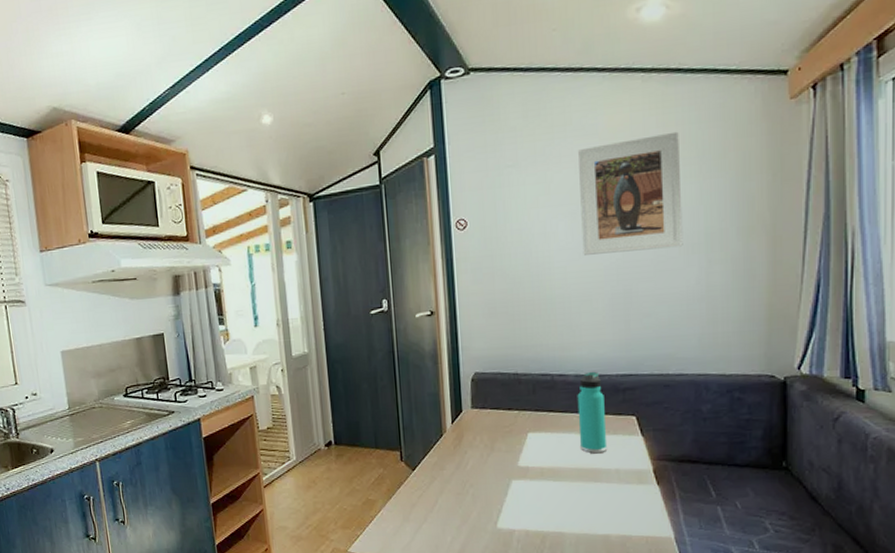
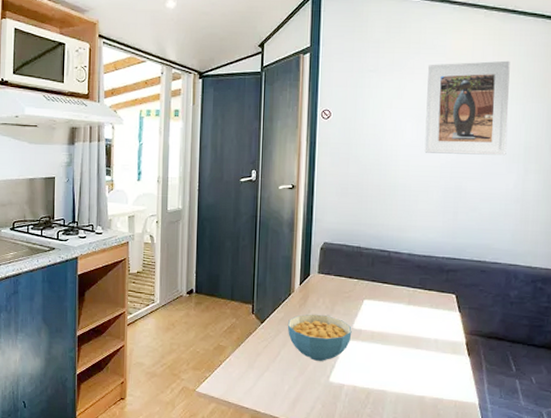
cereal bowl: none [442,454,518,506] -> present [287,314,352,361]
thermos bottle: present [577,371,608,454] -> none [407,252,431,324]

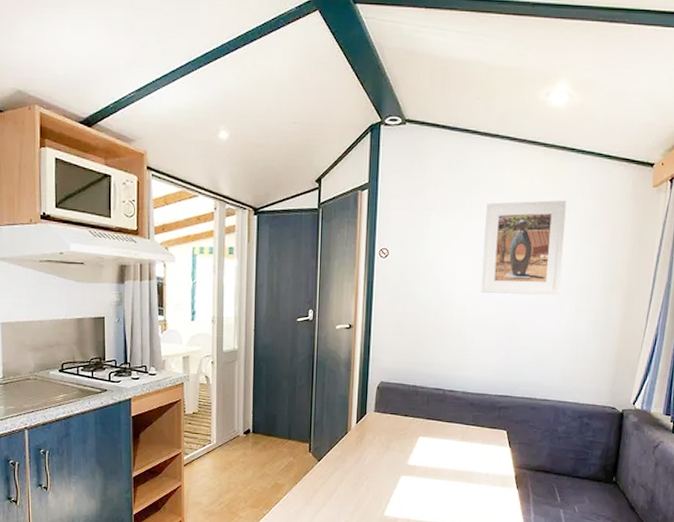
cereal bowl: present [287,314,352,361] -> none [344,451,407,496]

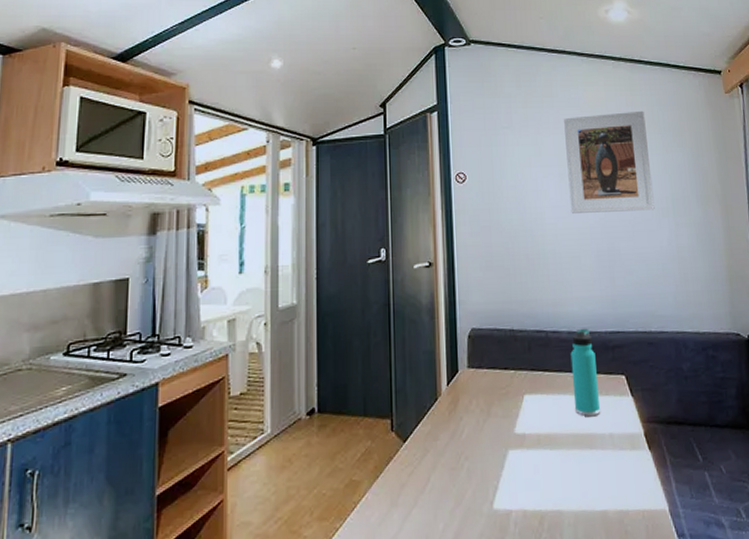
thermos bottle: none [460,390,484,459] -> present [570,328,601,417]

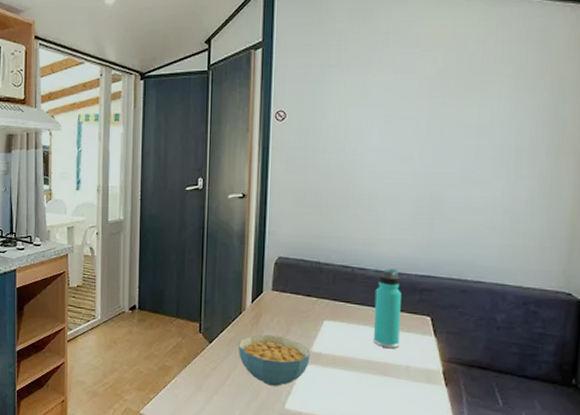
cereal bowl: none [436,421,515,484] -> present [238,334,310,386]
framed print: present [564,110,655,213] -> none [394,49,498,159]

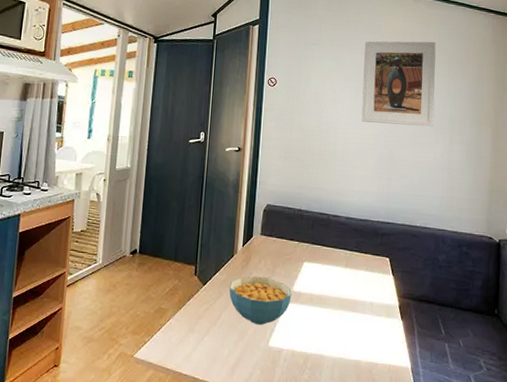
thermos bottle: present [373,268,402,349] -> none [344,216,367,287]
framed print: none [394,49,498,159] -> present [361,41,436,127]

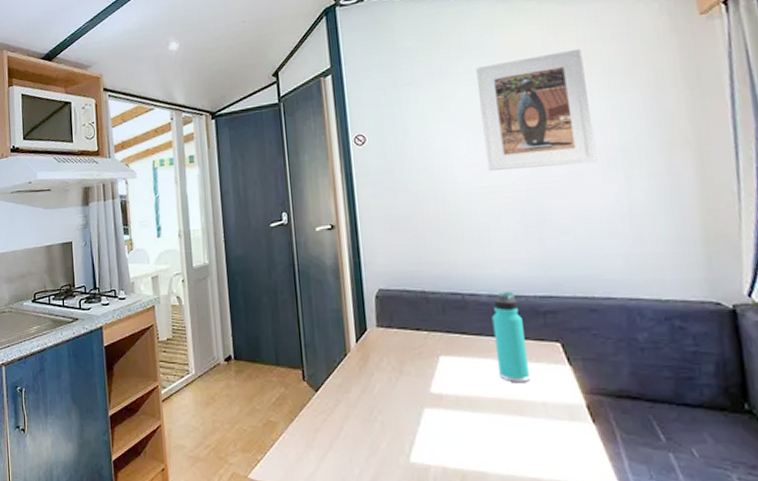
cereal bowl: present [229,276,292,325] -> none [347,377,431,436]
thermos bottle: none [344,216,367,287] -> present [492,291,531,383]

